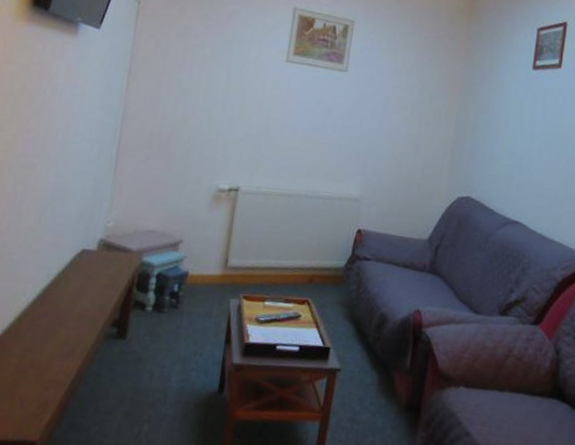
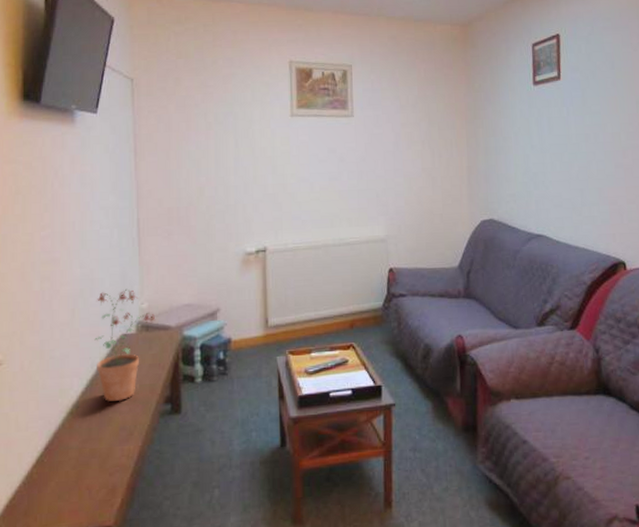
potted plant: none [52,204,119,317] -> present [94,288,156,402]

